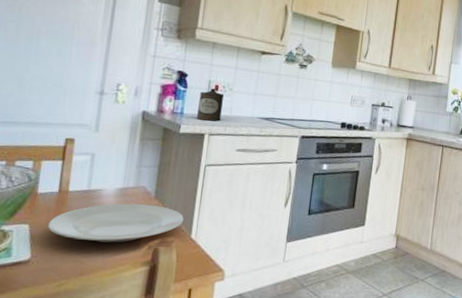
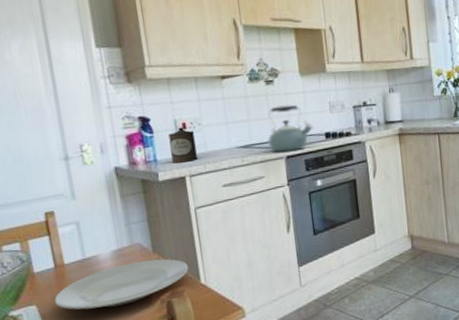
kettle: none [287,89,333,134] -> present [267,104,314,152]

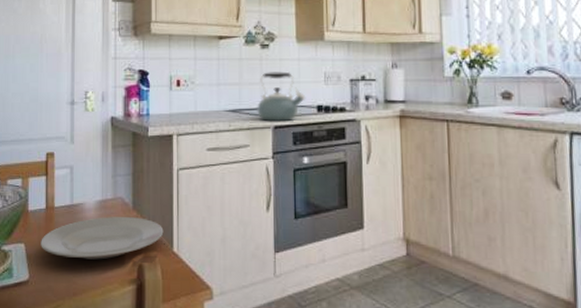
canister: present [168,127,197,164] -> none [162,84,187,120]

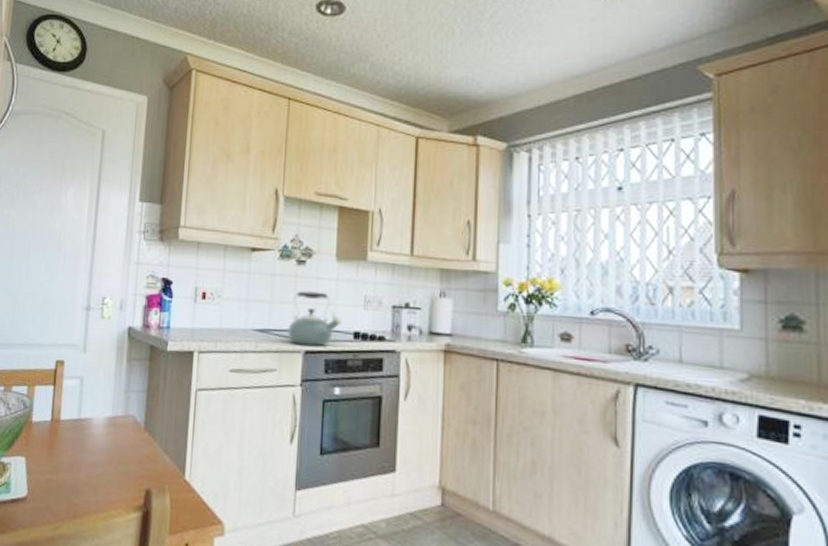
plate: present [41,217,164,260] -> none [42,435,176,482]

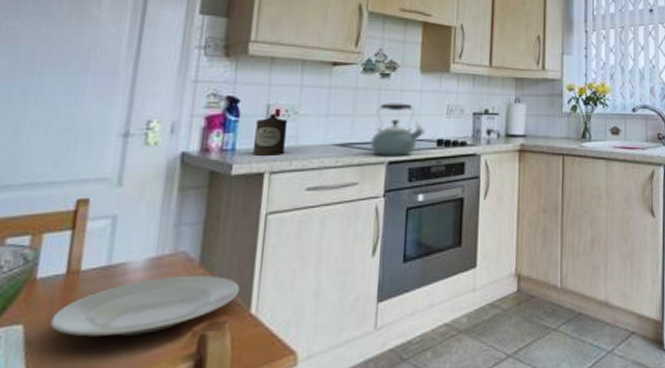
plate: none [42,435,176,482] -> present [50,275,240,337]
canister: none [183,296,213,336] -> present [252,114,288,156]

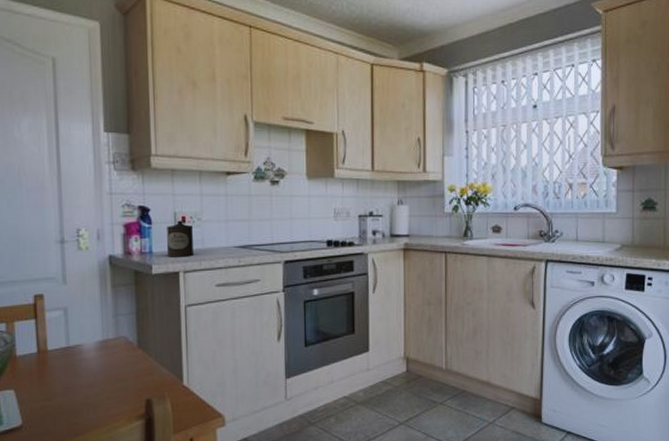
plate: present [50,275,240,337] -> none [33,355,172,400]
kettle: present [369,103,426,157] -> none [266,208,316,256]

